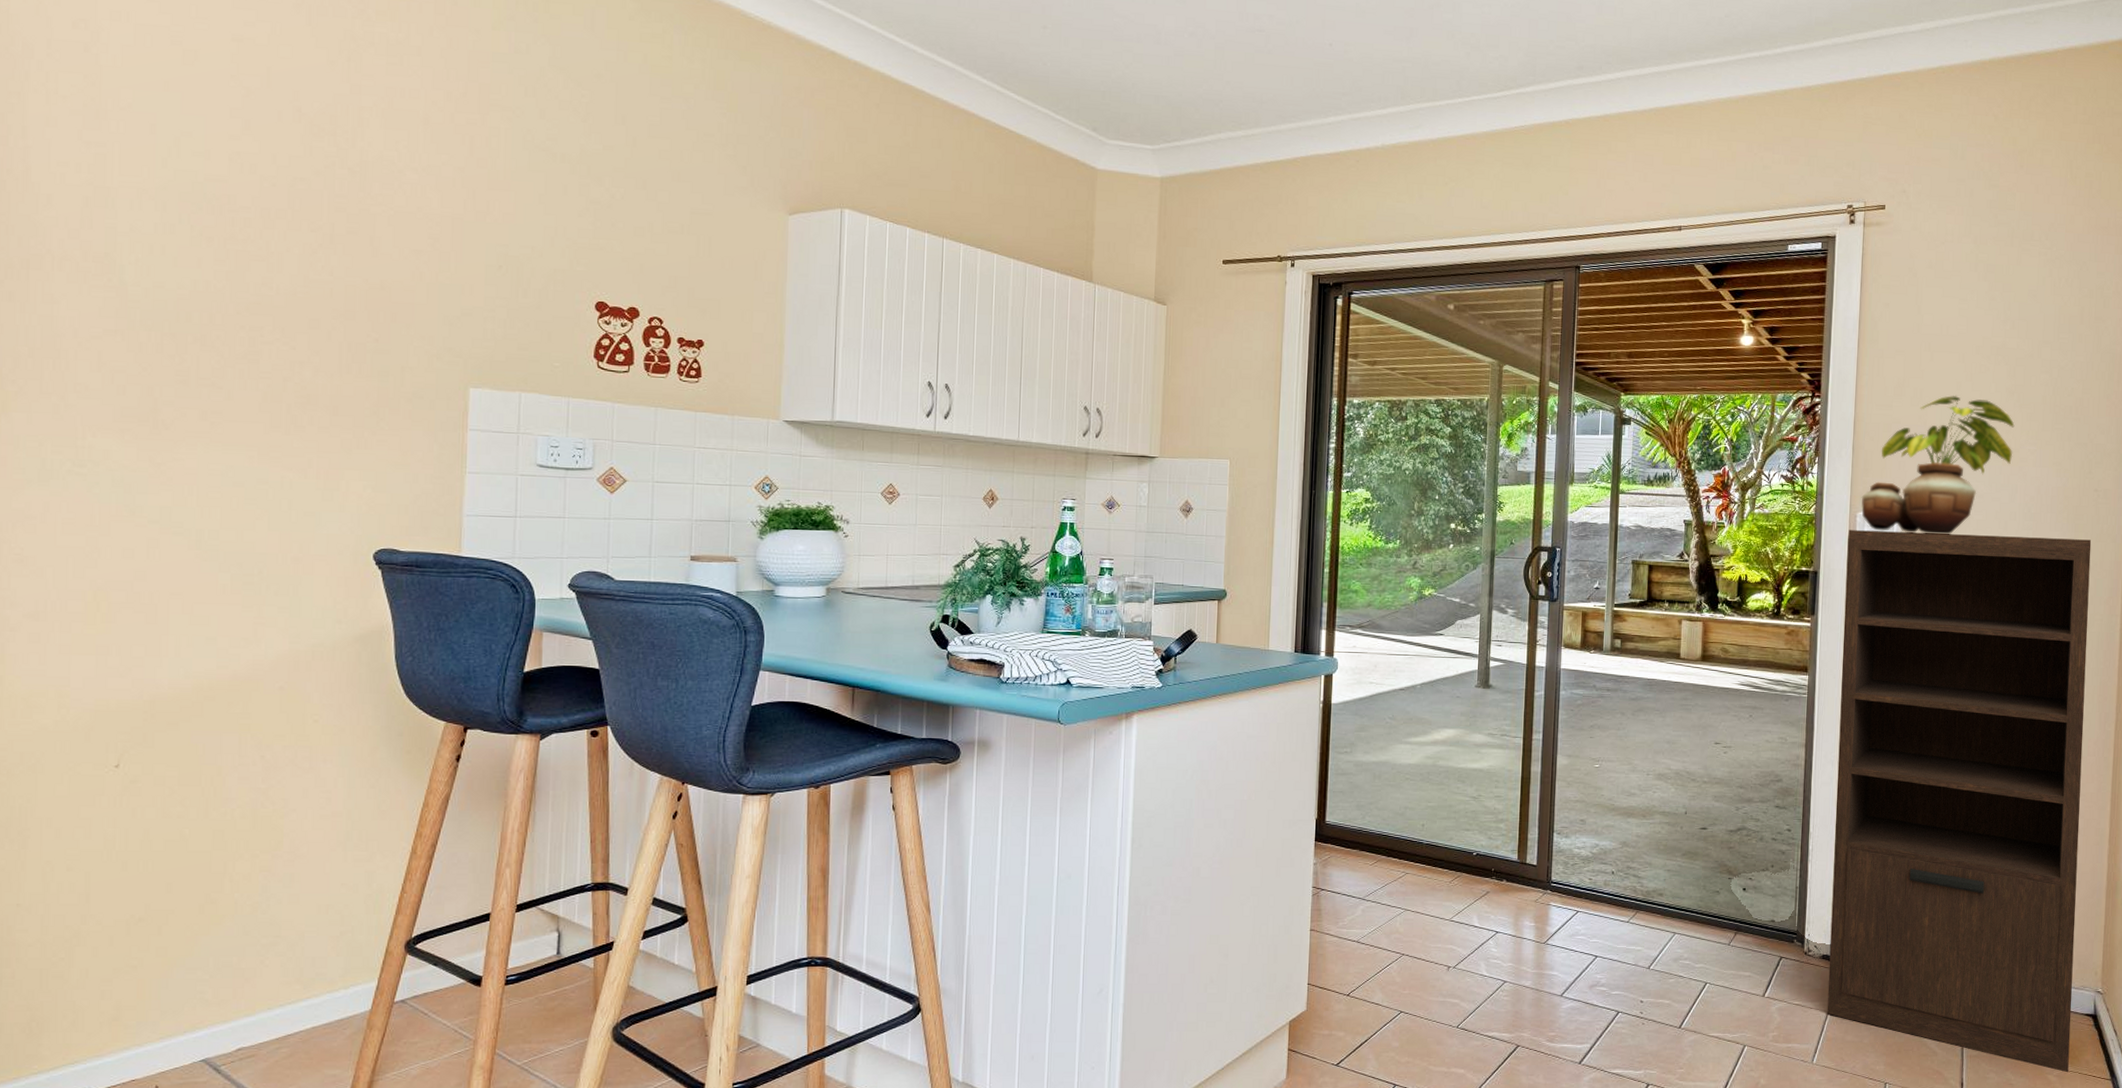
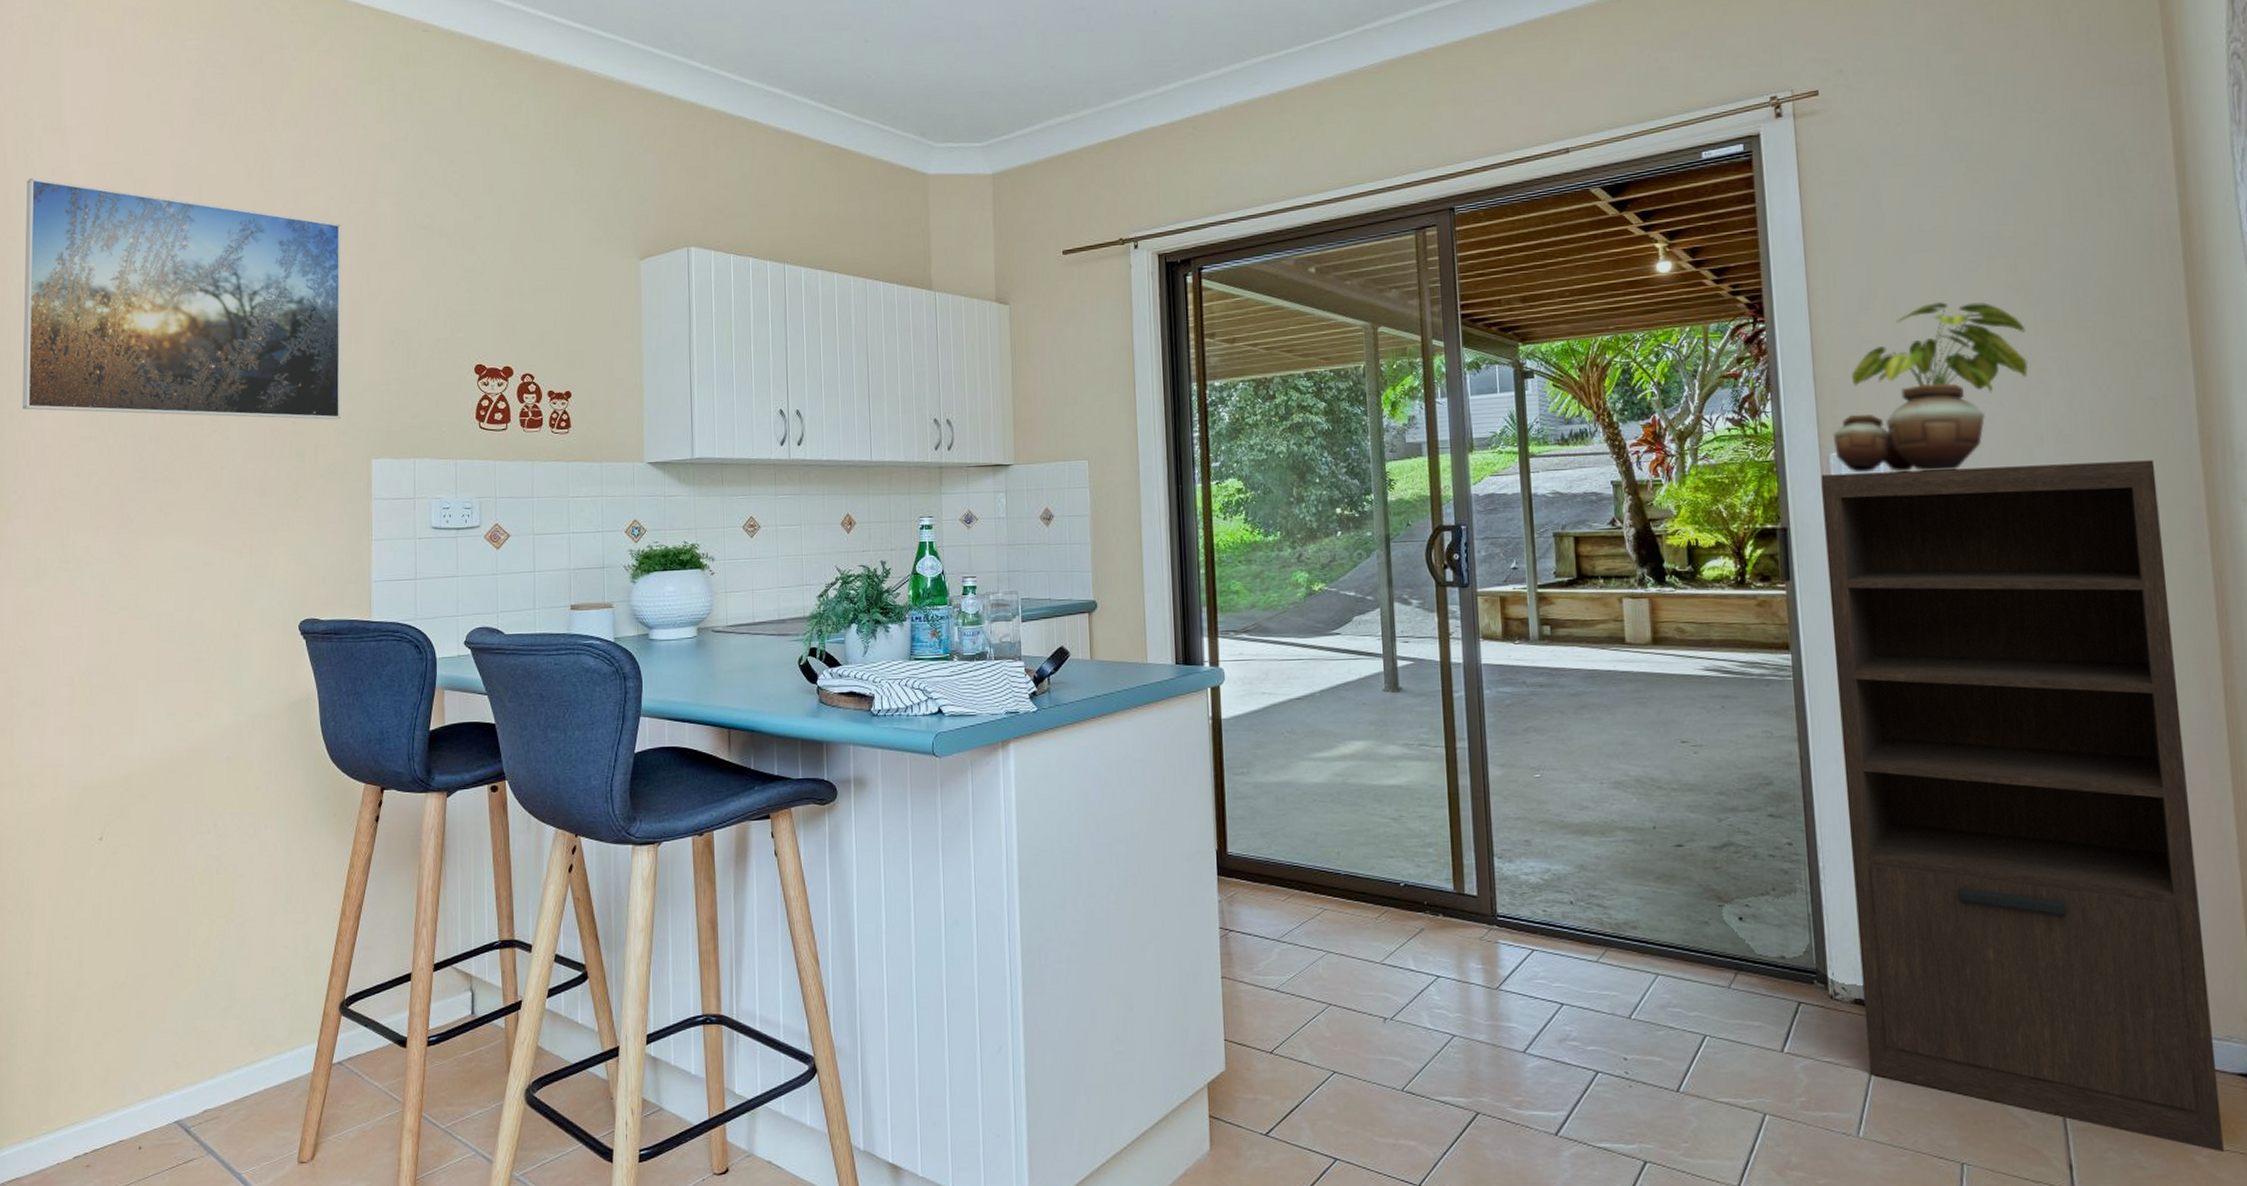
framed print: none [26,28,444,342] -> present [22,178,341,420]

